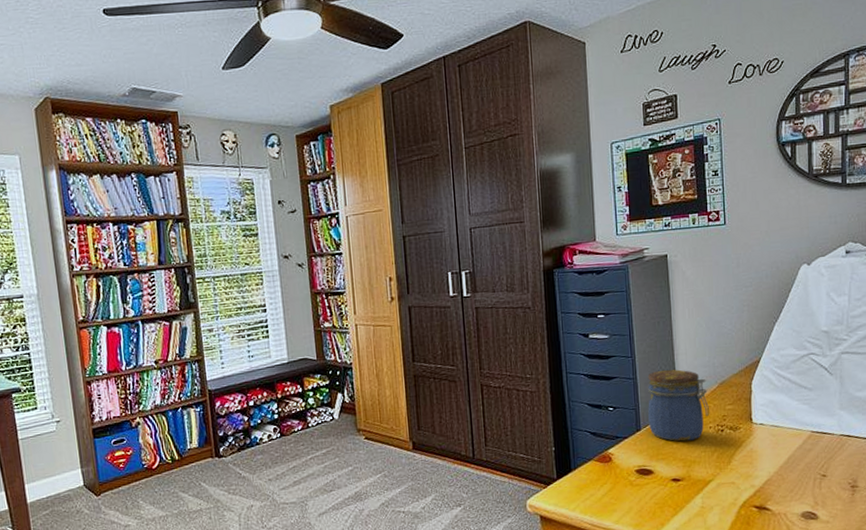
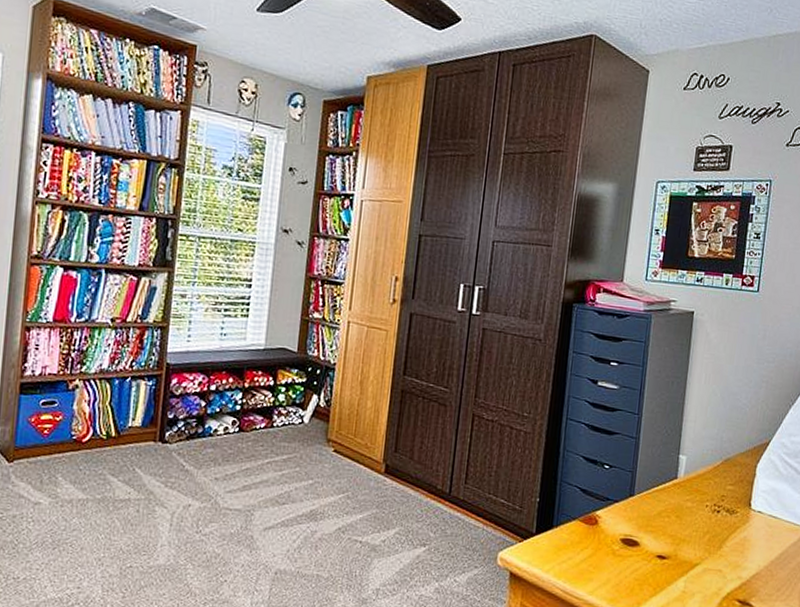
jar: present [648,369,710,442] -> none [643,434,711,517]

